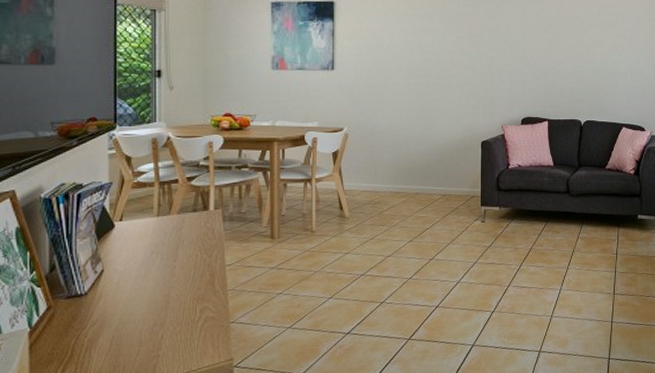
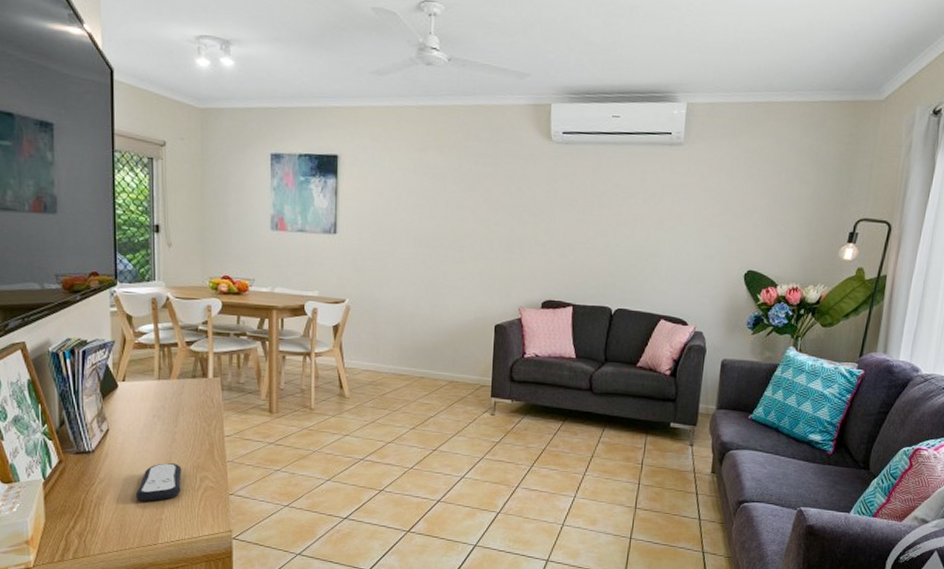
remote control: none [130,297,181,340] -> present [135,463,182,502]

